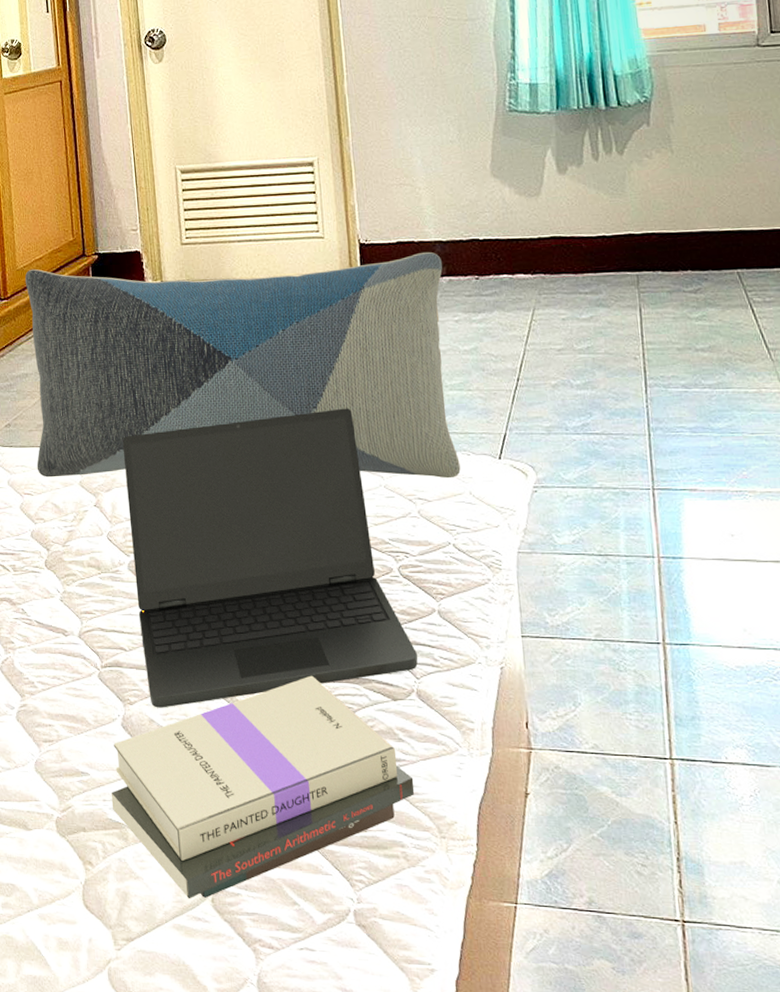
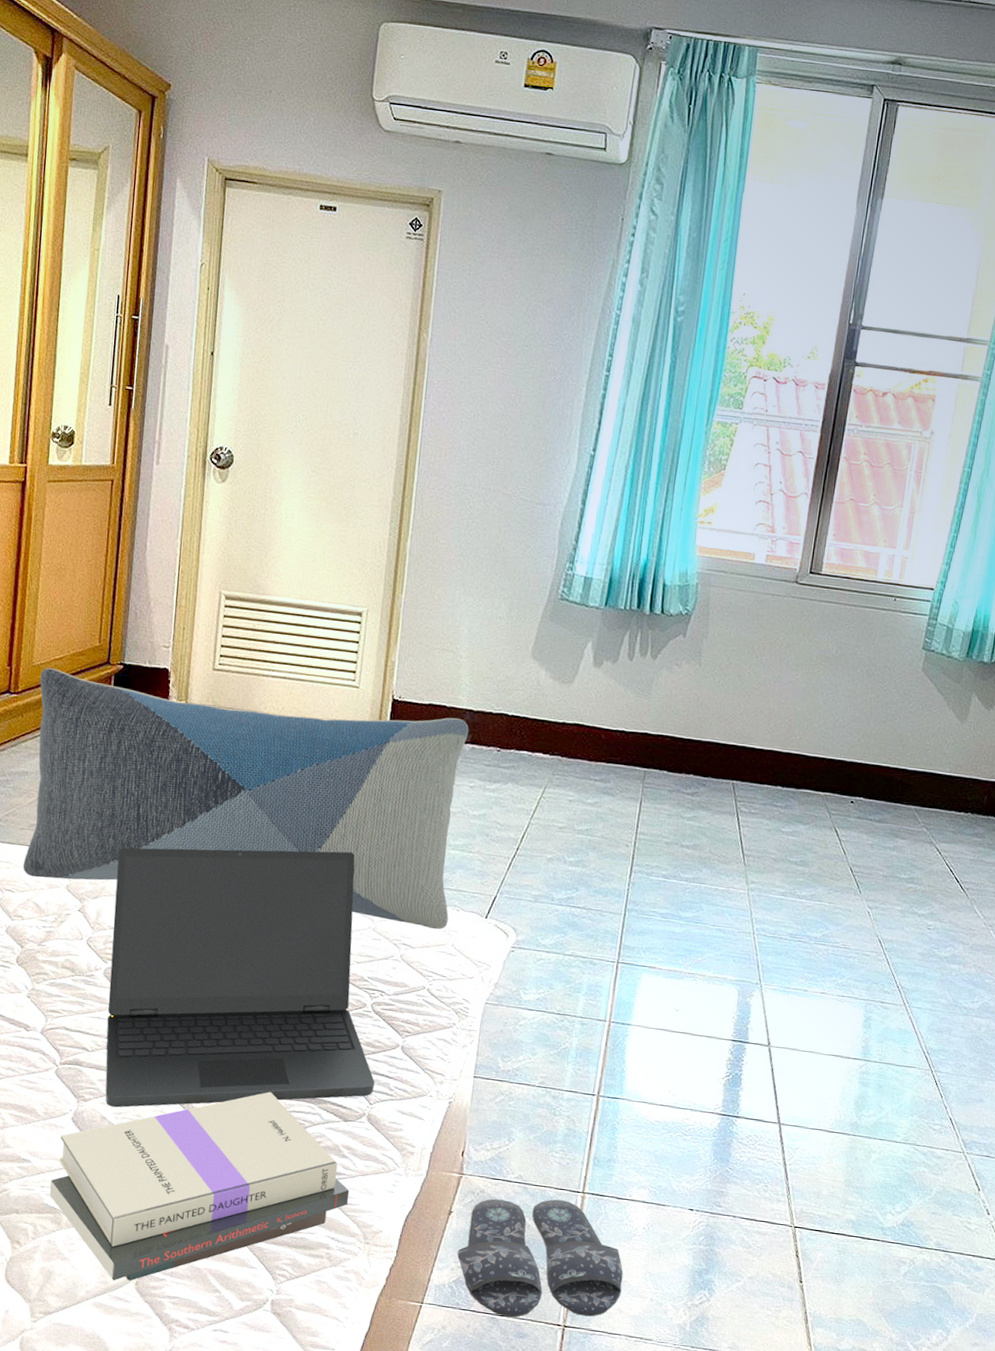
slippers: none [544,770,742,915] -> present [457,1199,623,1318]

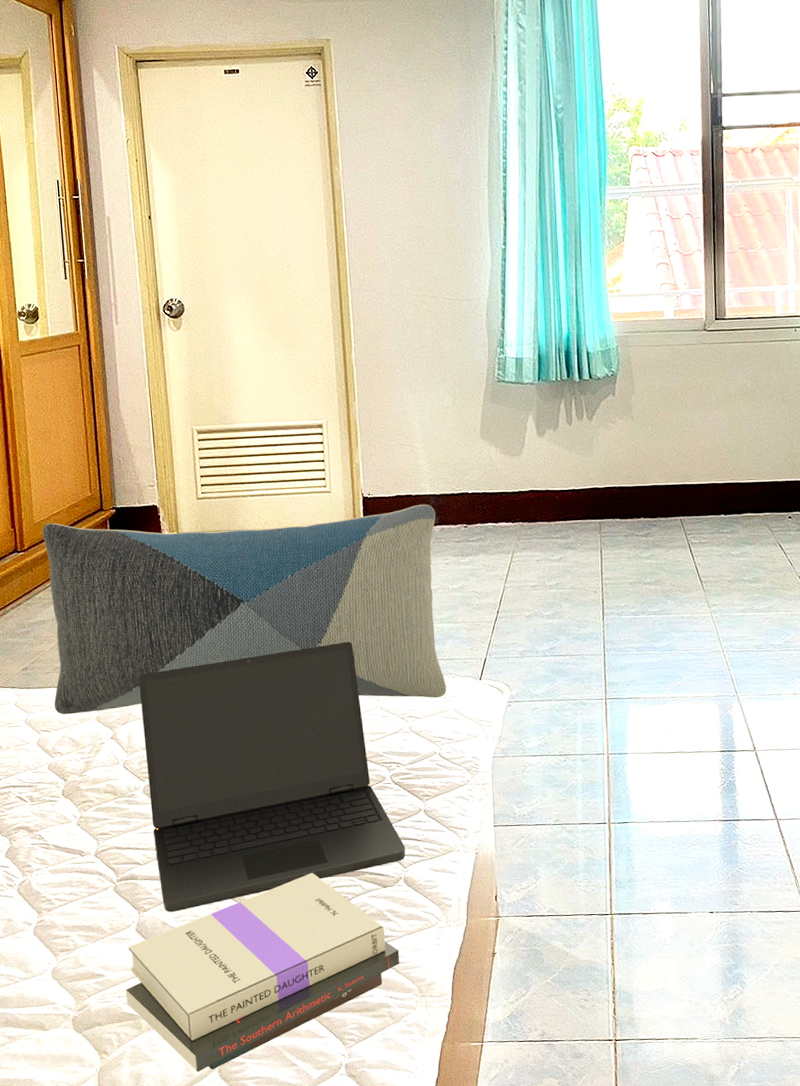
slippers: present [457,1199,623,1318] -> none [507,924,662,1041]

